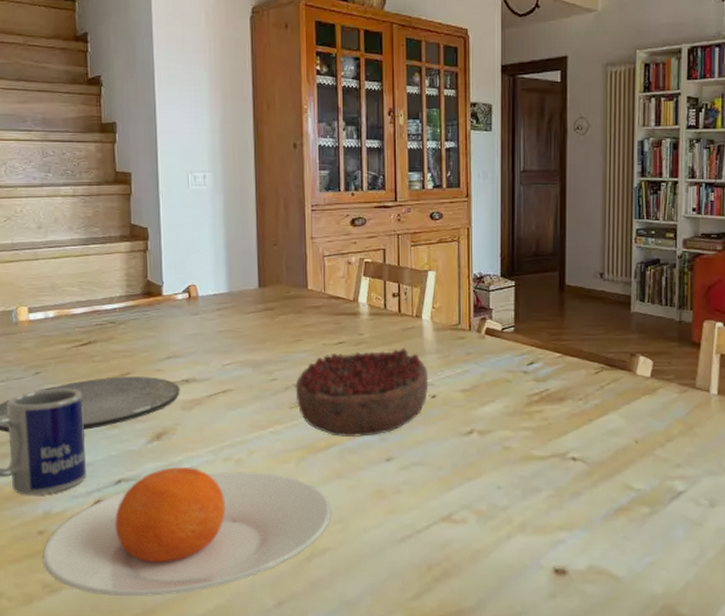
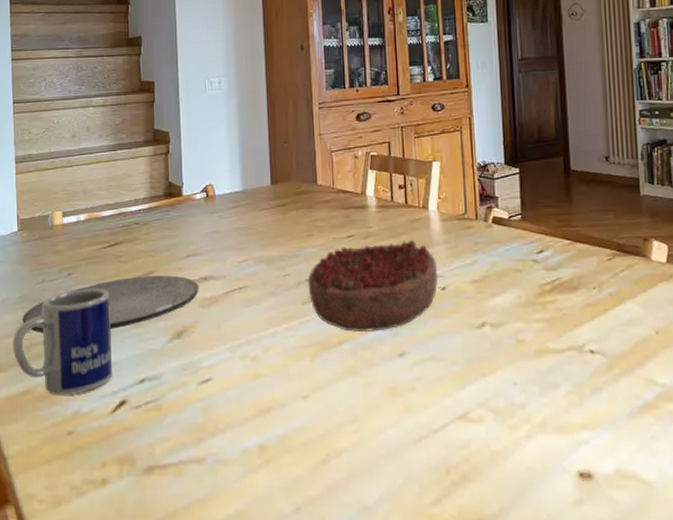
plate: present [42,466,332,596] -> none [71,364,347,500]

